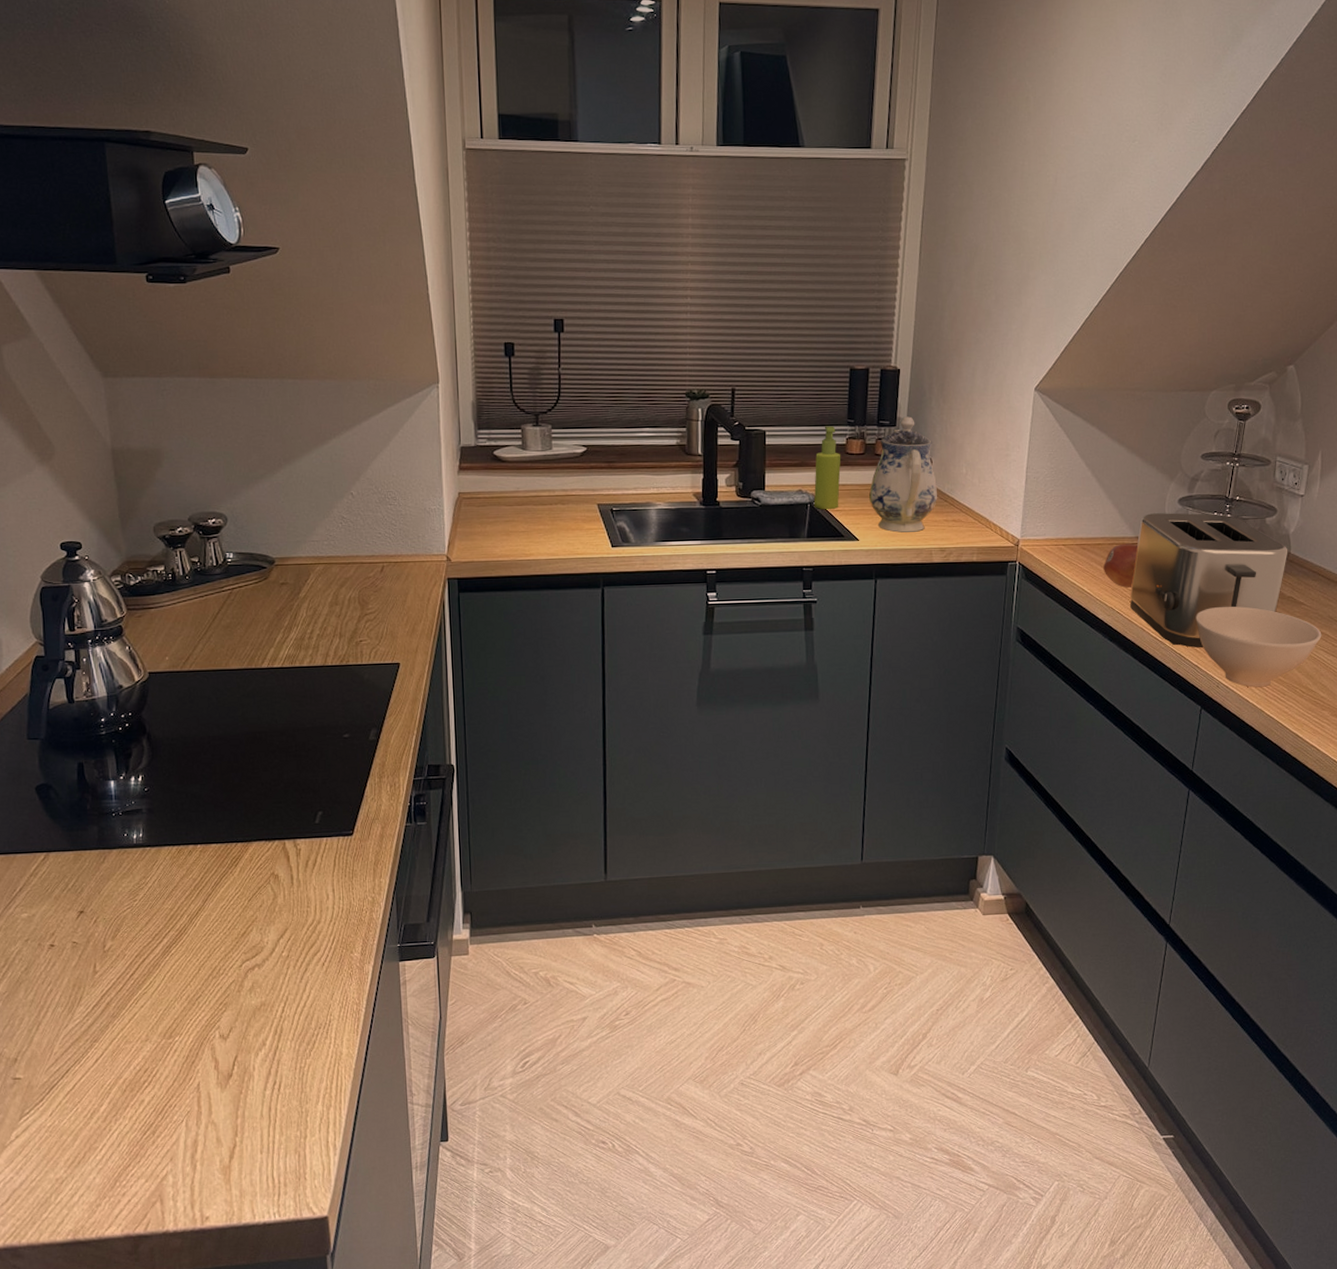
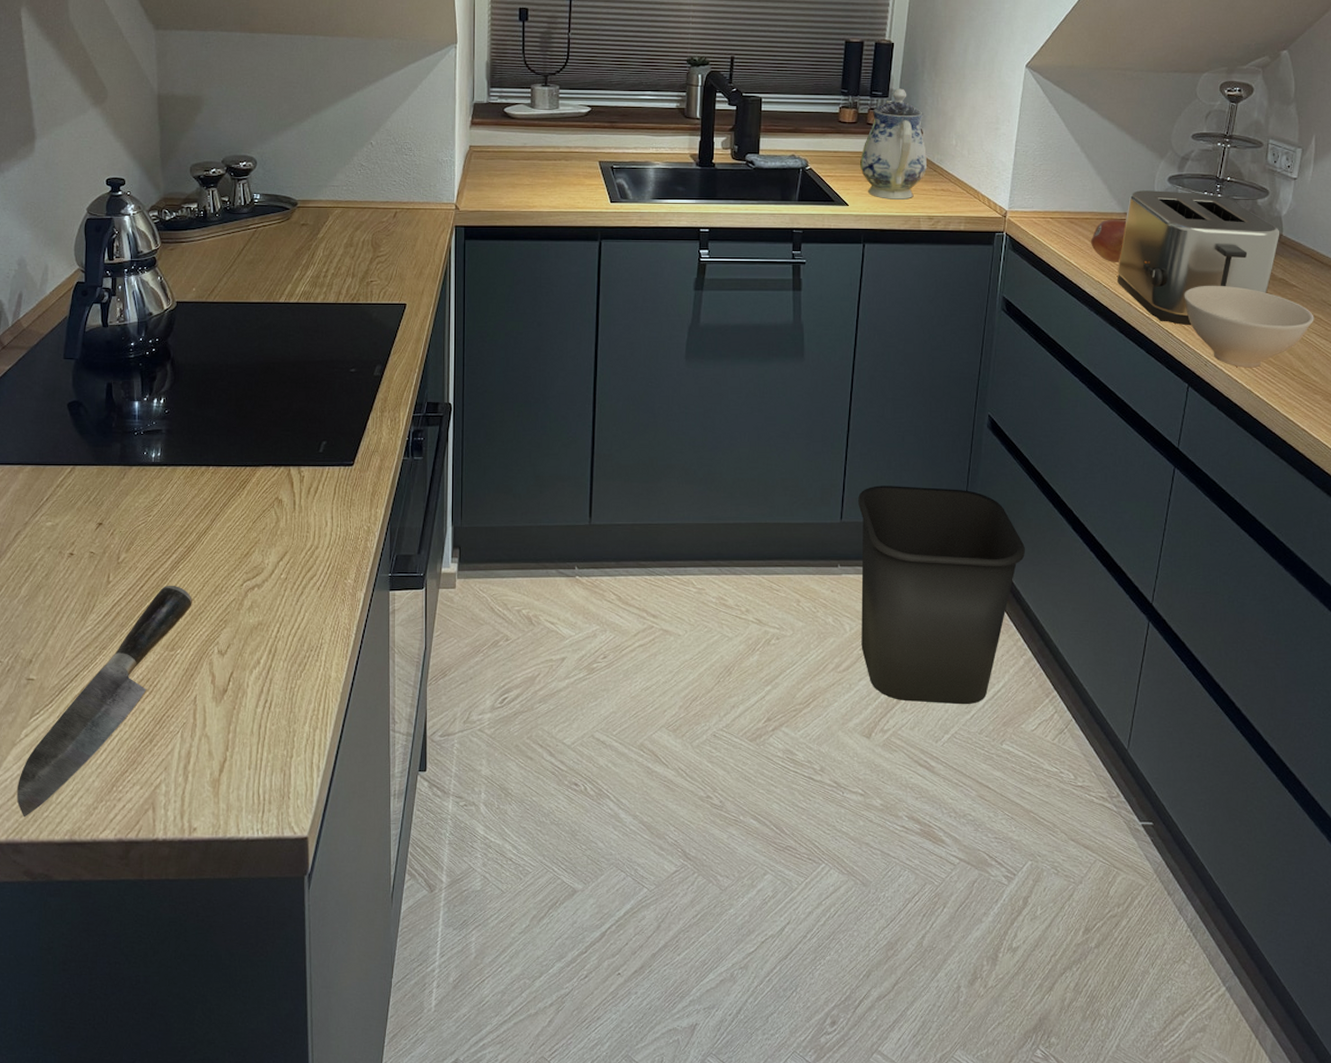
kitchen knife: none [11,971,189,1221] -> present [16,586,193,818]
soap dispenser: present [813,426,841,510] -> none [805,95,834,175]
waste bin: none [878,823,1045,1036] -> present [858,485,1025,704]

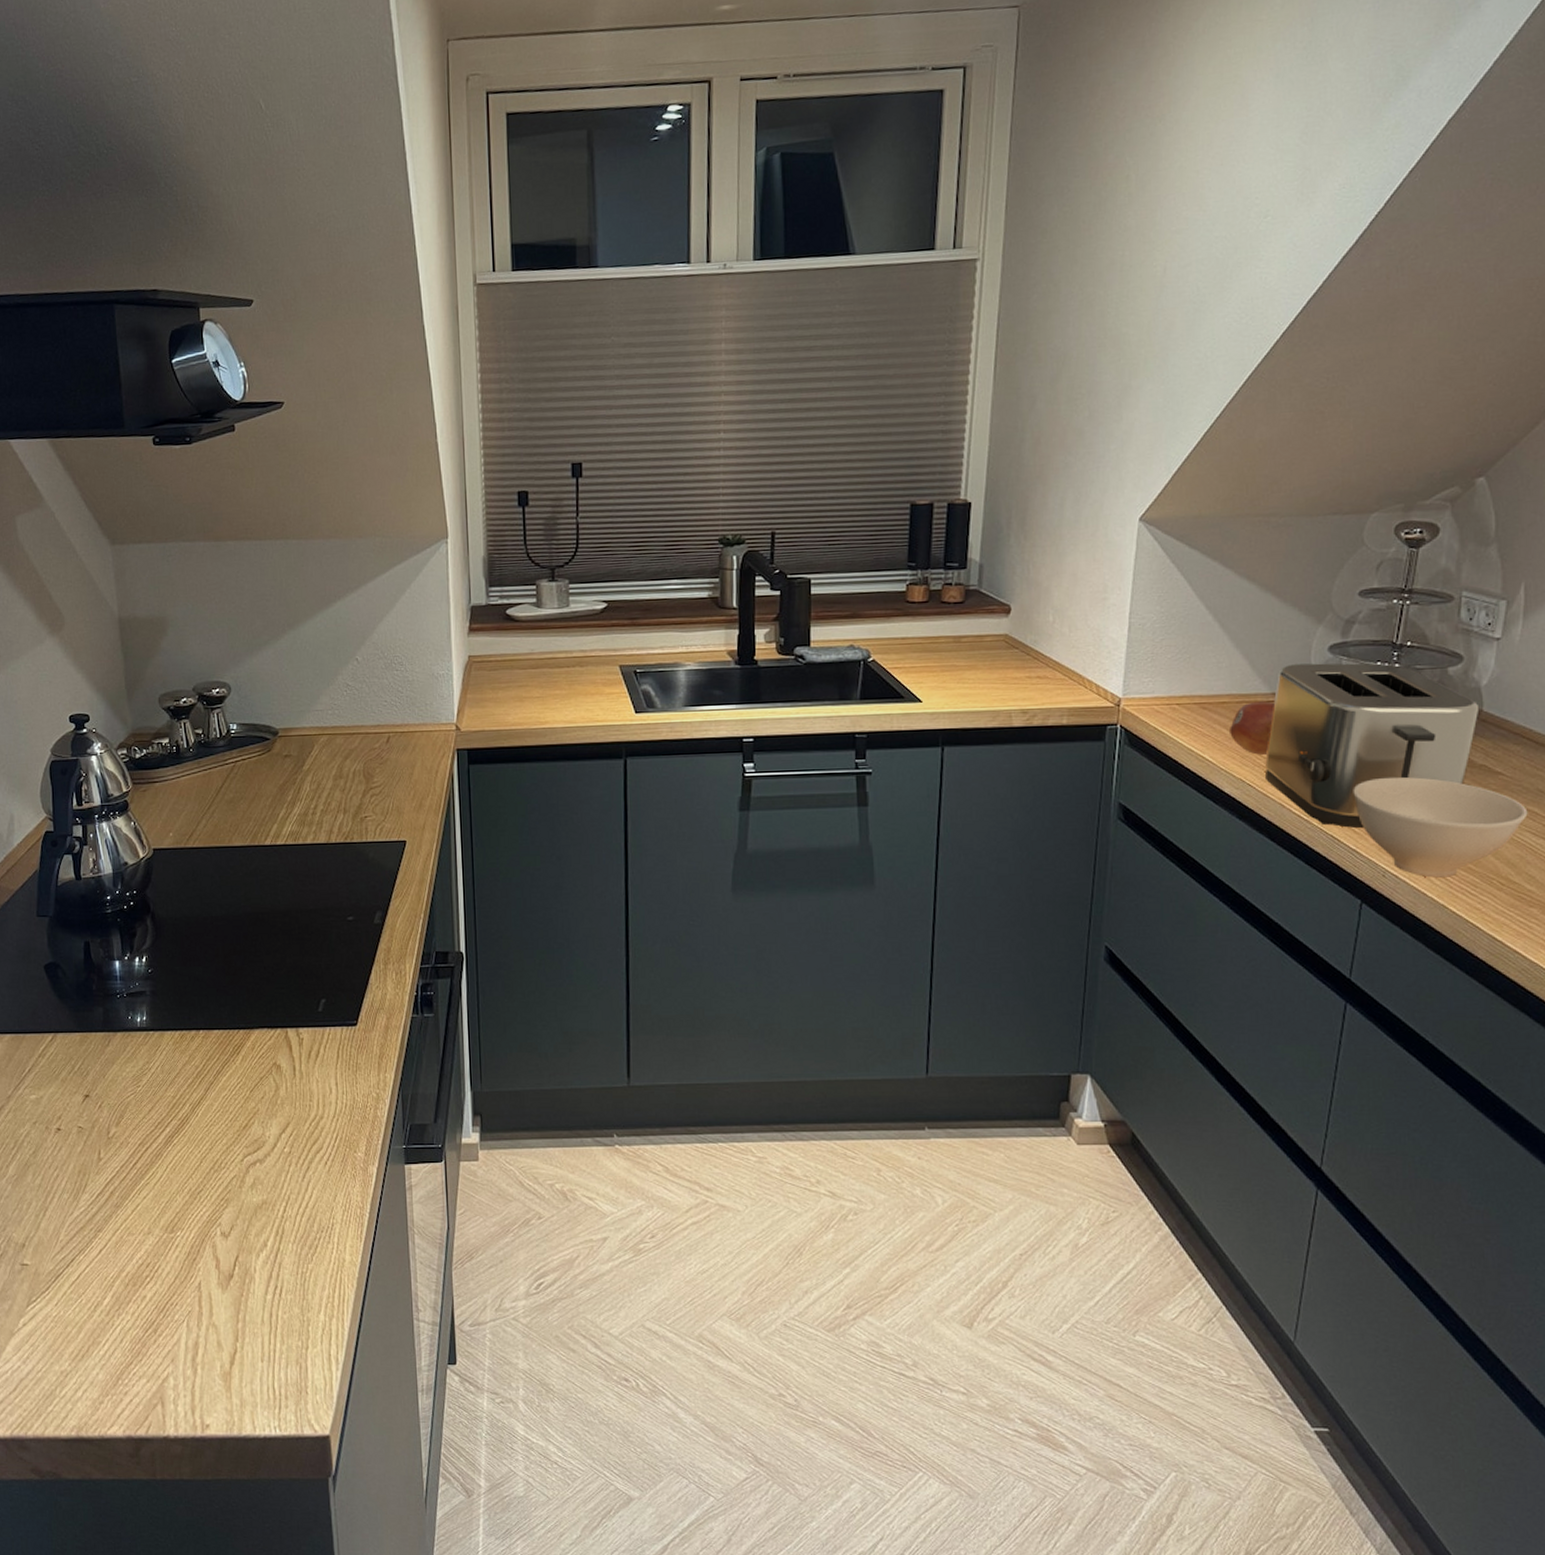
kitchen knife: present [16,586,193,818] -> none [18,1162,191,1412]
waste bin: present [858,485,1025,704] -> none [947,1033,1157,1288]
teapot: present [860,88,928,200] -> none [934,557,1019,692]

